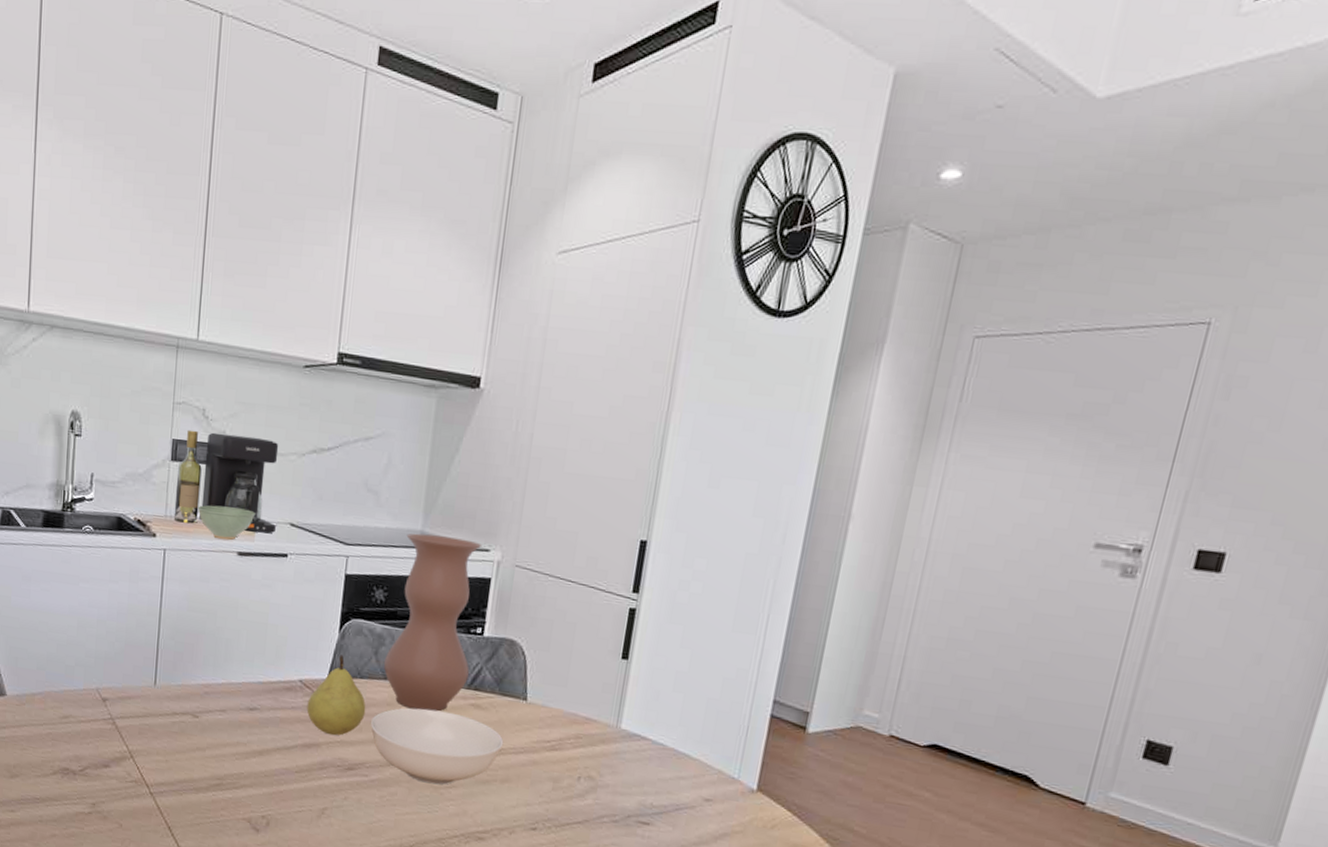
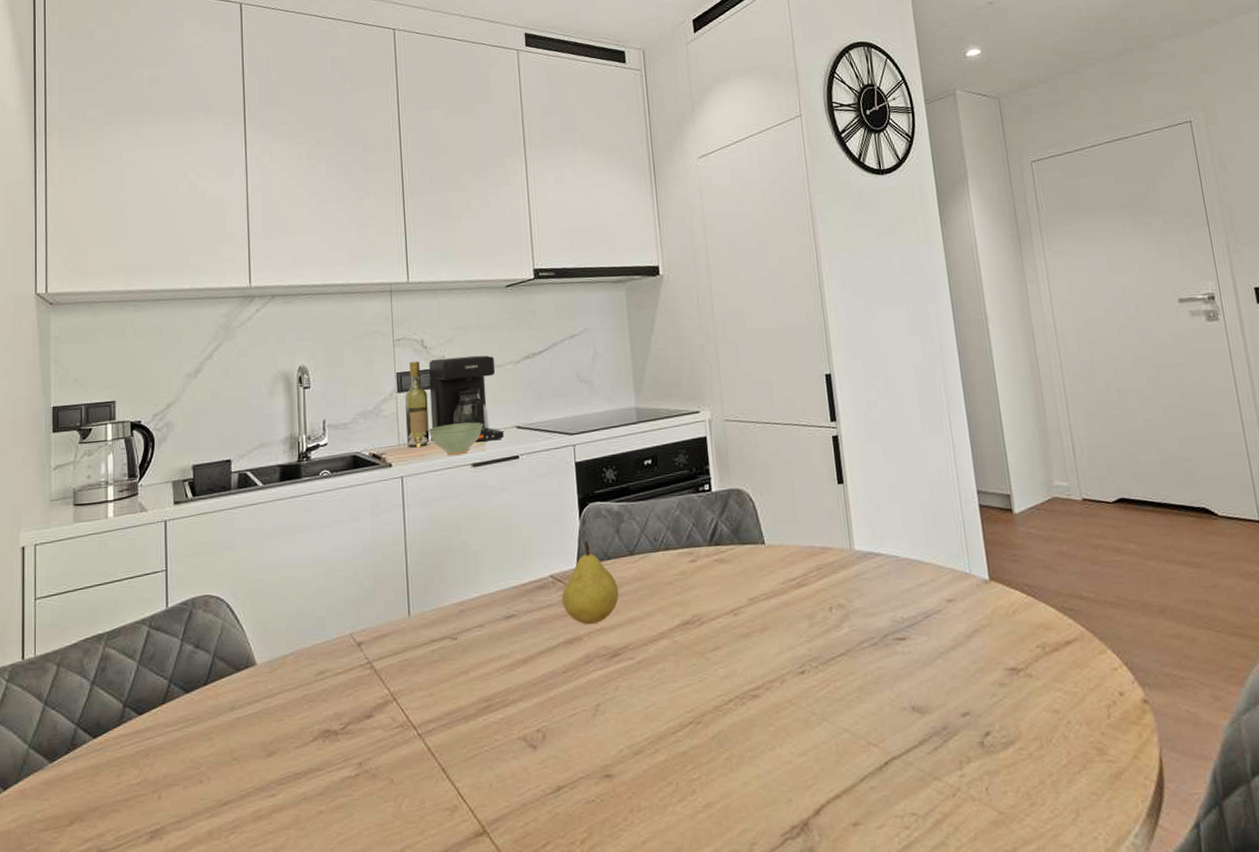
bowl: present [370,708,504,785] -> none [625,573,754,651]
vase: present [383,533,483,712] -> none [623,406,707,579]

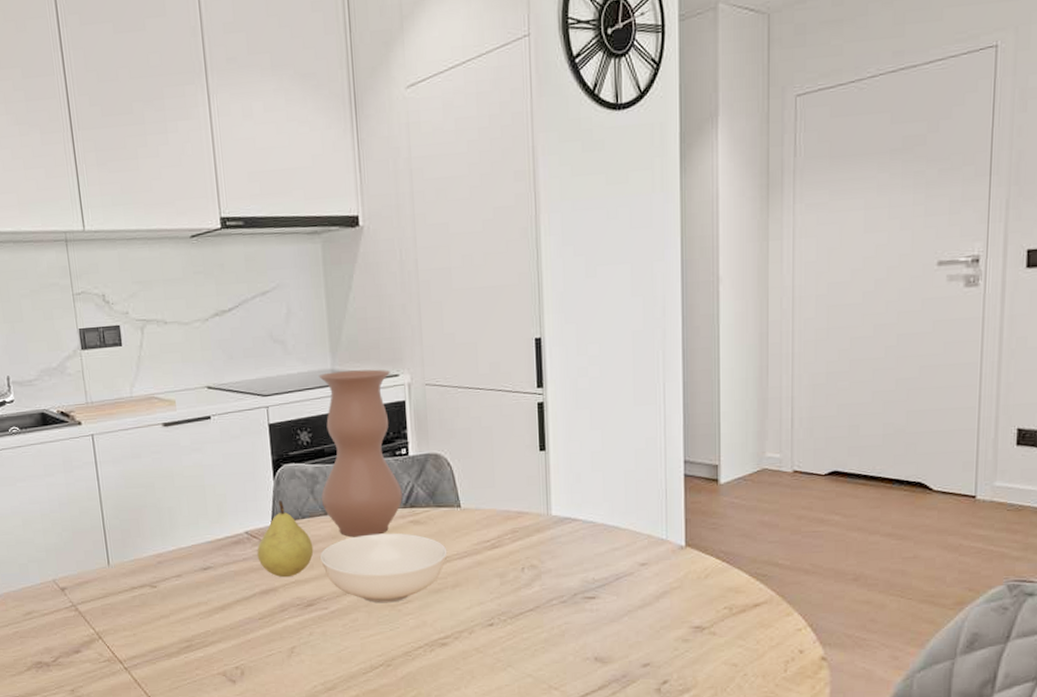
bottle: present [404,361,430,448] -> none [89,316,119,407]
bowl: present [428,422,483,456] -> none [116,381,173,415]
coffee maker: present [429,355,504,444] -> none [112,311,194,403]
vase: none [623,406,707,579] -> present [318,369,402,537]
bowl: none [625,573,754,651] -> present [319,533,448,604]

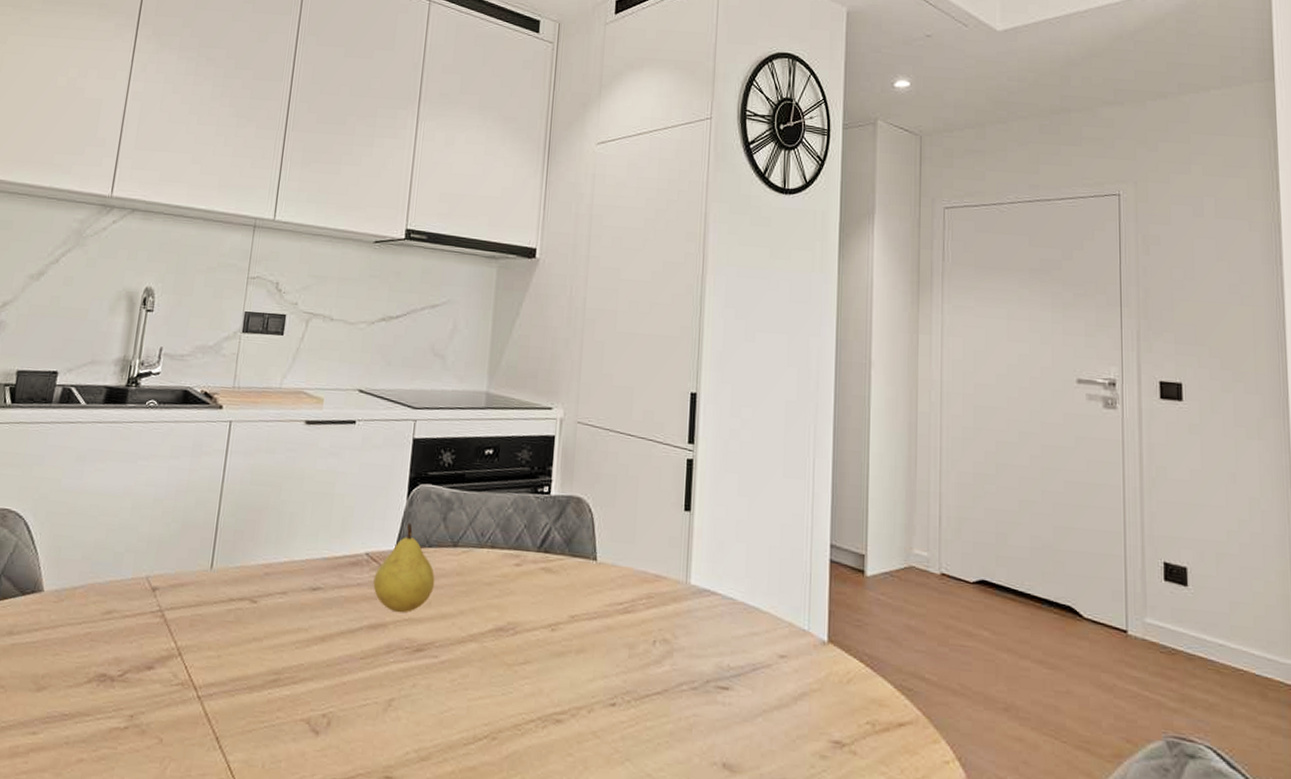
vase: present [318,369,402,537] -> none [452,394,545,579]
bowl: present [319,533,448,604] -> none [439,576,577,661]

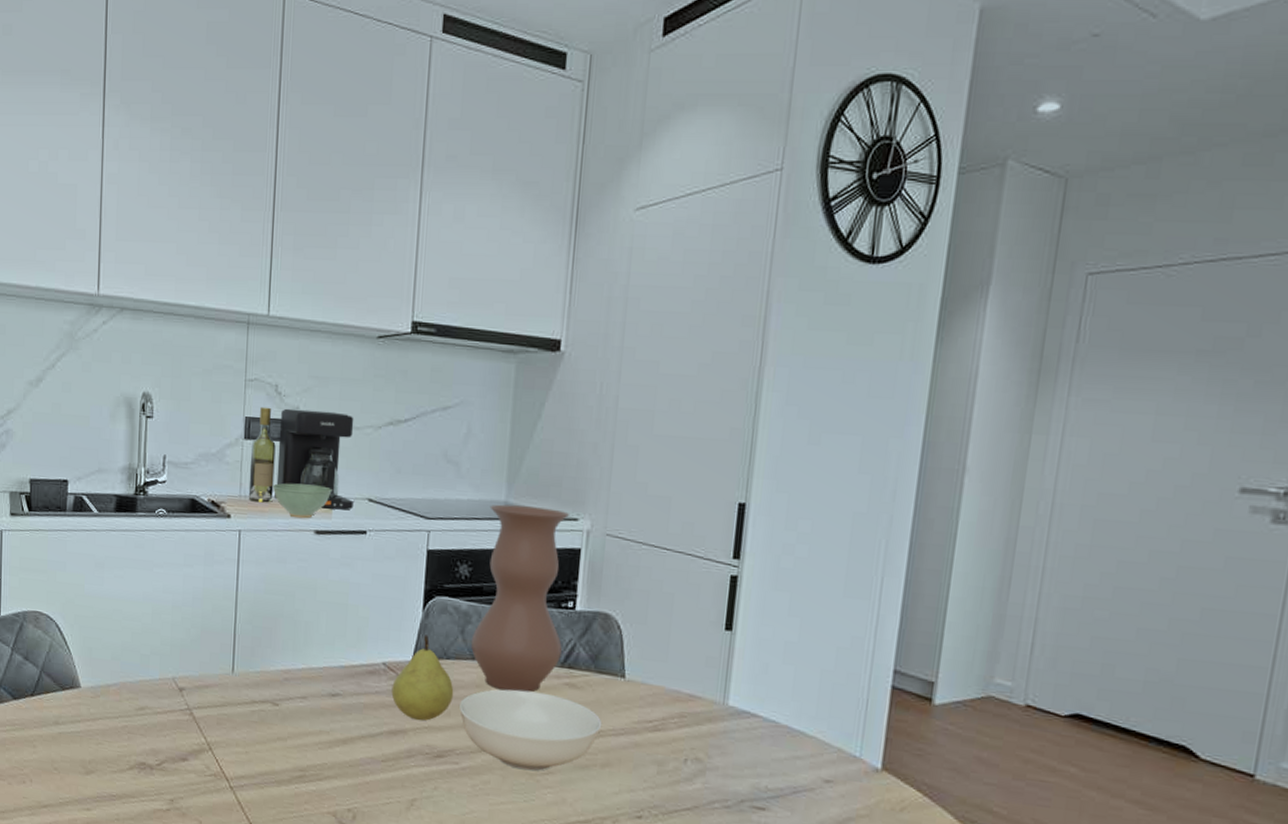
bottle: none [241,302,273,394] -> present [248,406,276,503]
bowl: none [266,374,325,410] -> present [272,483,332,519]
coffee maker: none [268,304,349,401] -> present [274,408,354,510]
bowl: none [439,576,577,661] -> present [458,689,603,771]
vase: none [452,394,545,579] -> present [470,504,570,693]

